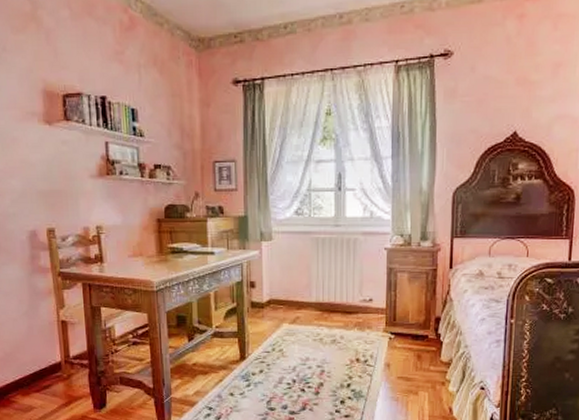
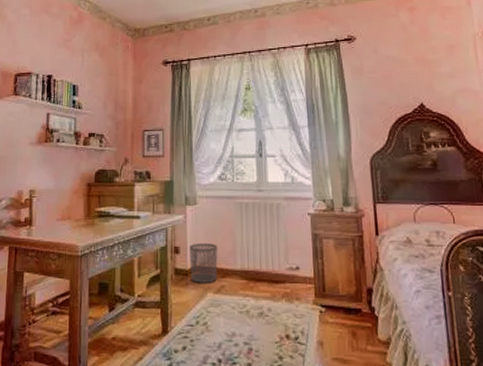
waste bin: none [265,277,293,315] -> present [190,242,218,283]

